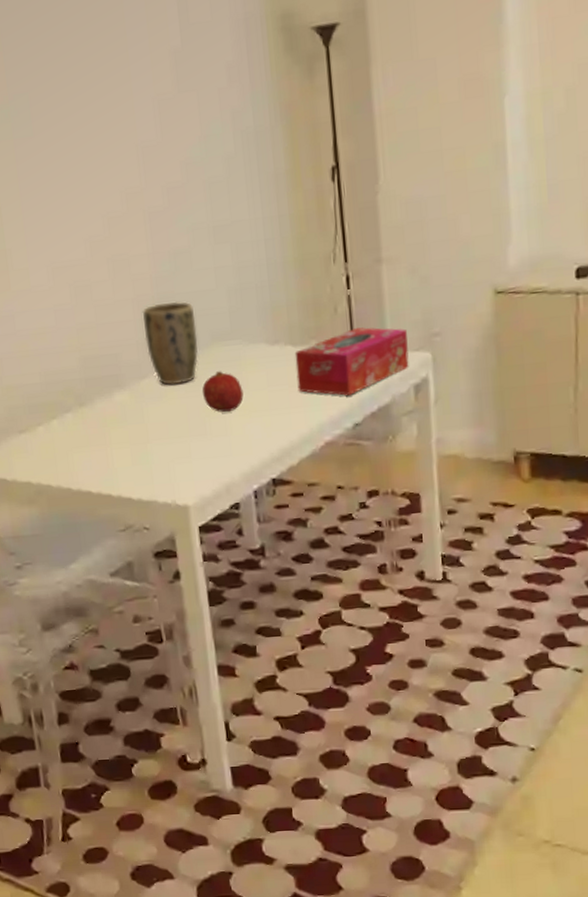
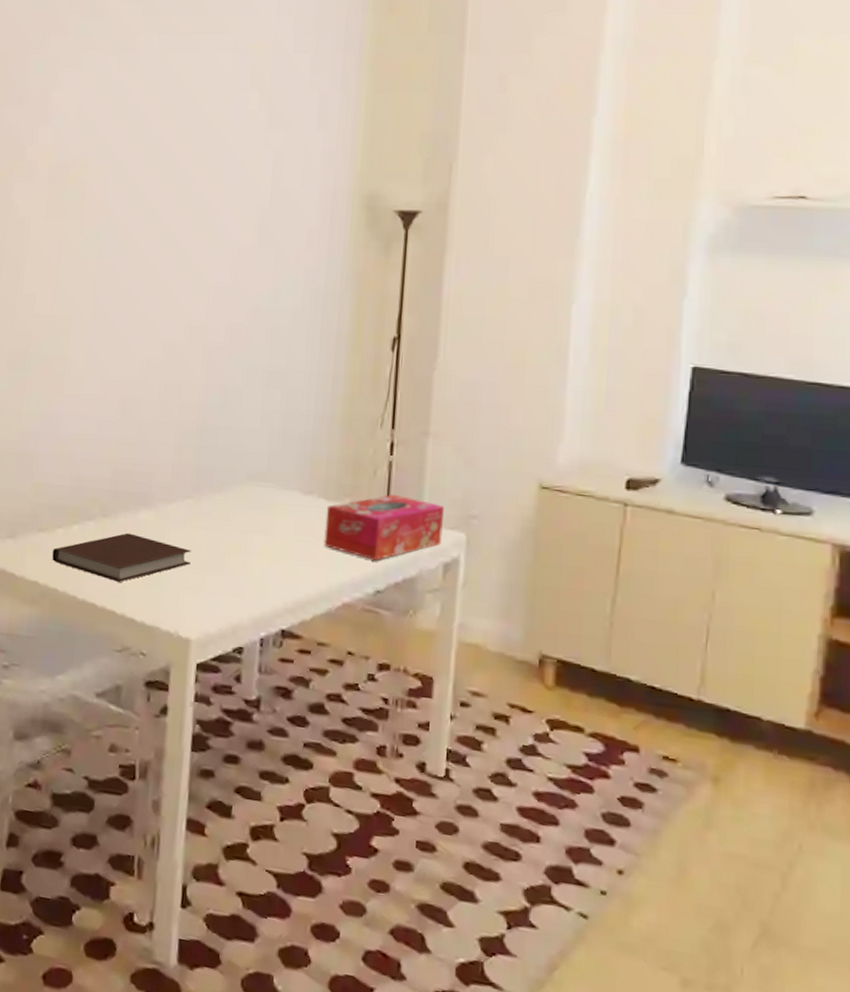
notebook: none [38,416,174,466] -> present [52,532,192,582]
plant pot: present [142,301,198,385] -> none [181,433,235,515]
fruit: present [202,371,244,413] -> none [227,510,268,553]

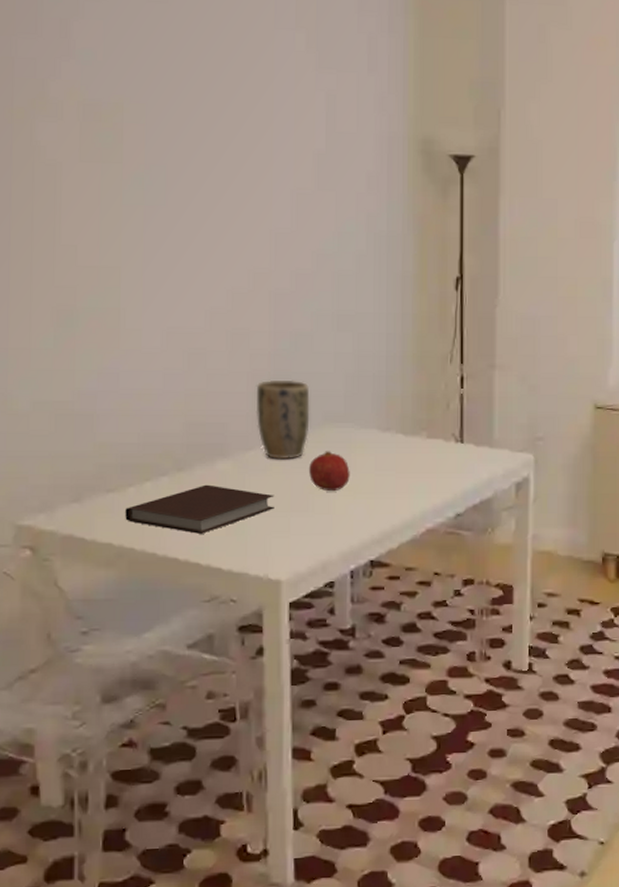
plant pot: none [181,433,235,515] -> present [256,379,310,460]
fruit: none [227,510,268,553] -> present [309,451,350,492]
tissue box: present [323,494,444,560] -> none [404,425,513,486]

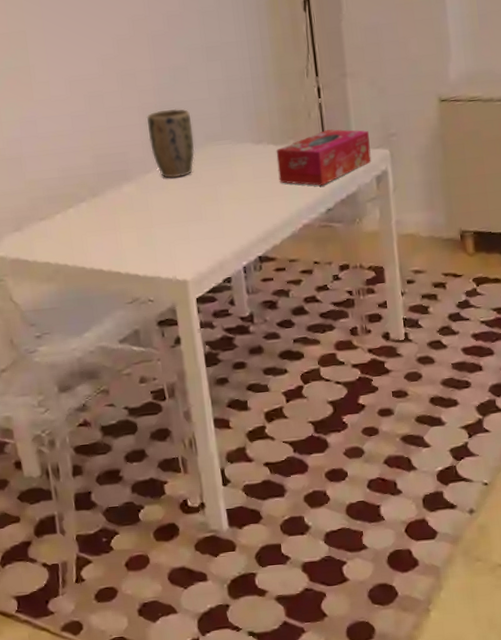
notebook: present [125,484,275,534] -> none [56,205,174,248]
fruit: present [309,451,350,492] -> none [198,166,234,201]
tissue box: none [404,425,513,486] -> present [276,129,372,186]

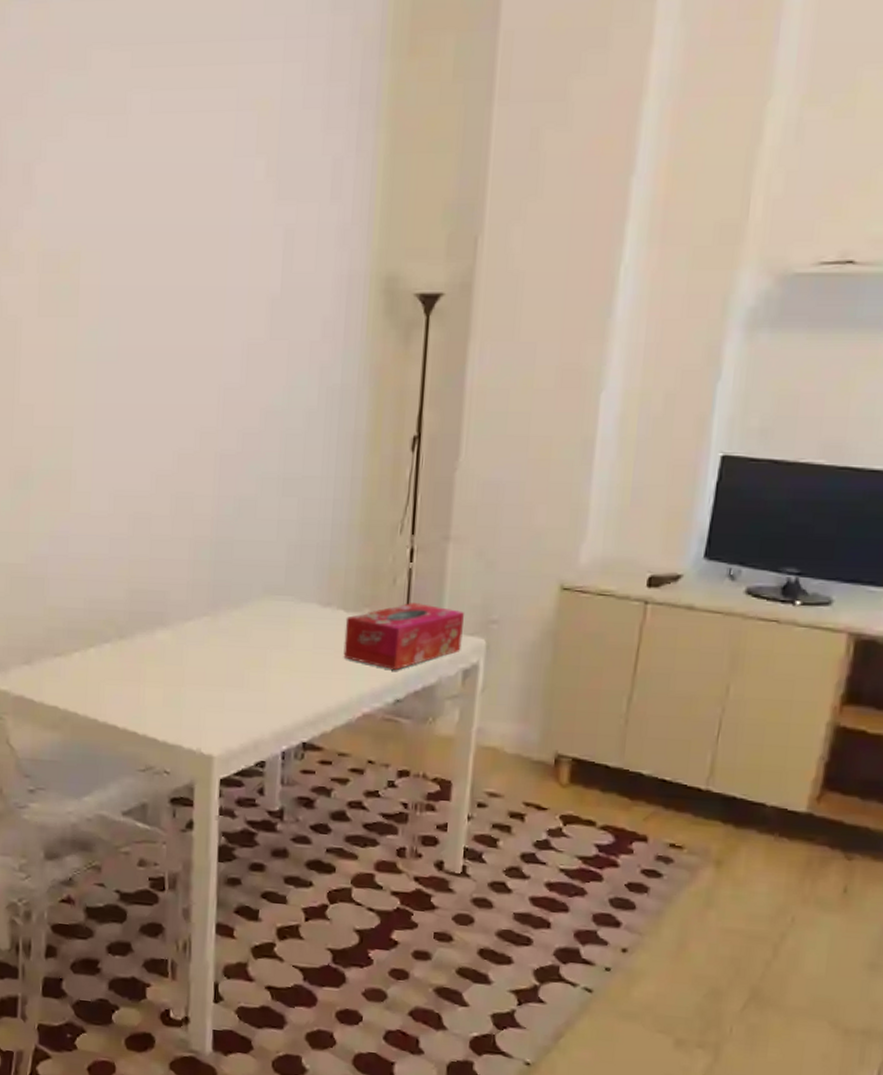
plant pot: present [146,108,194,179] -> none [196,548,251,632]

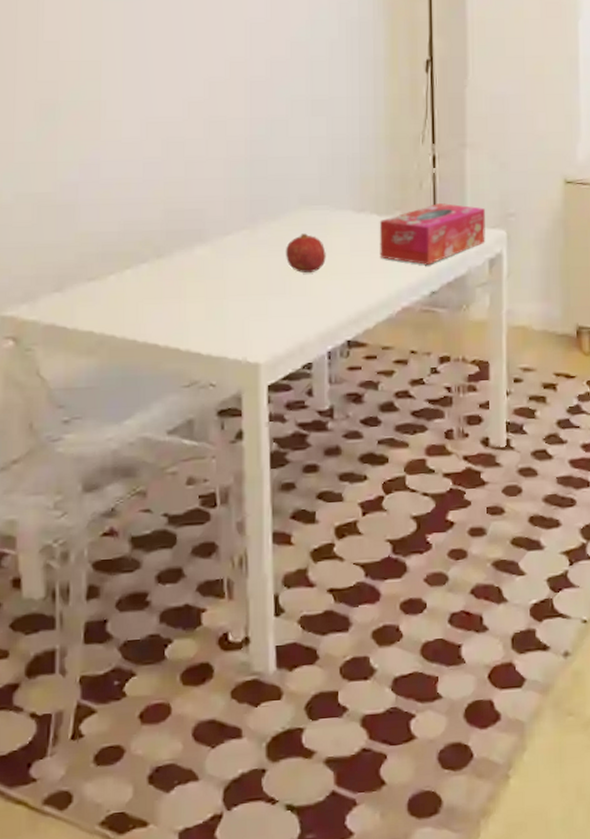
fruit: none [246,625,287,668] -> present [286,233,326,274]

